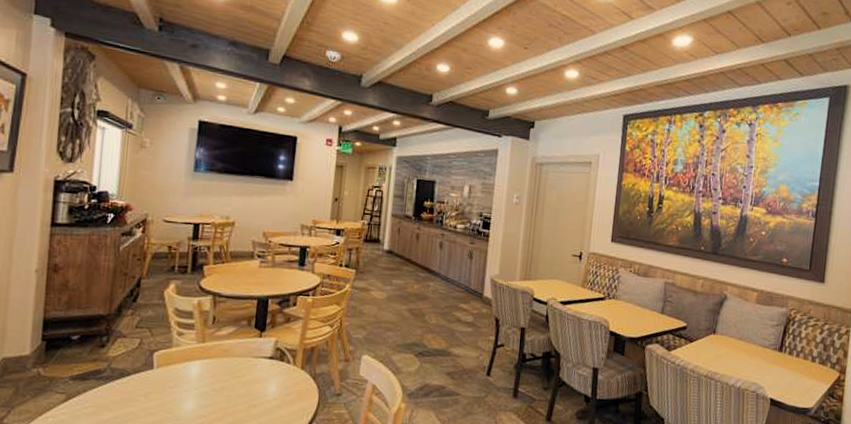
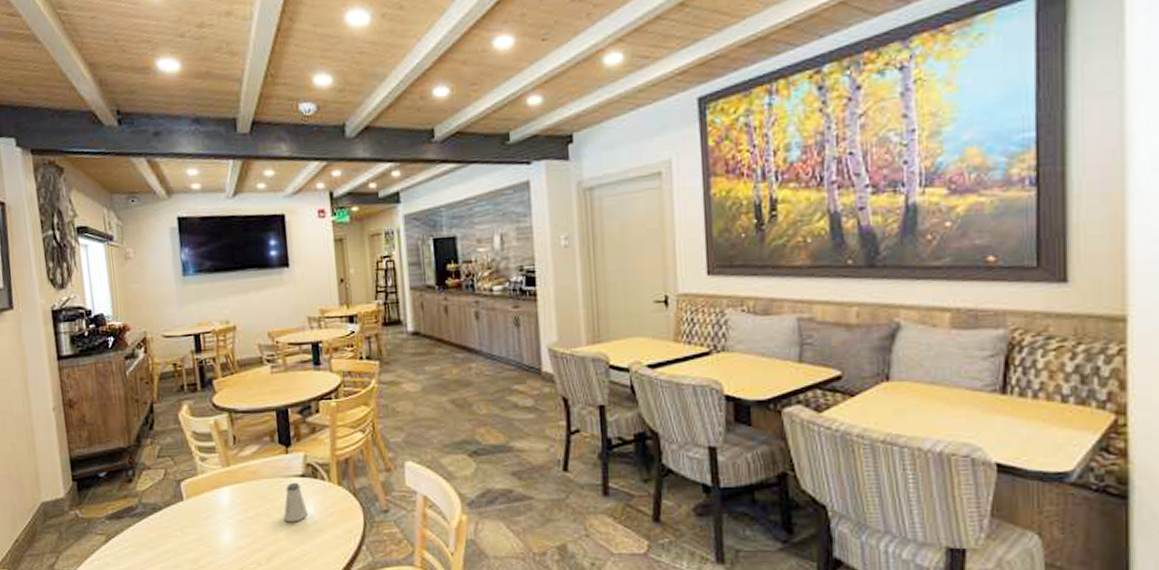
saltshaker: none [247,362,270,398] -> present [284,482,307,523]

